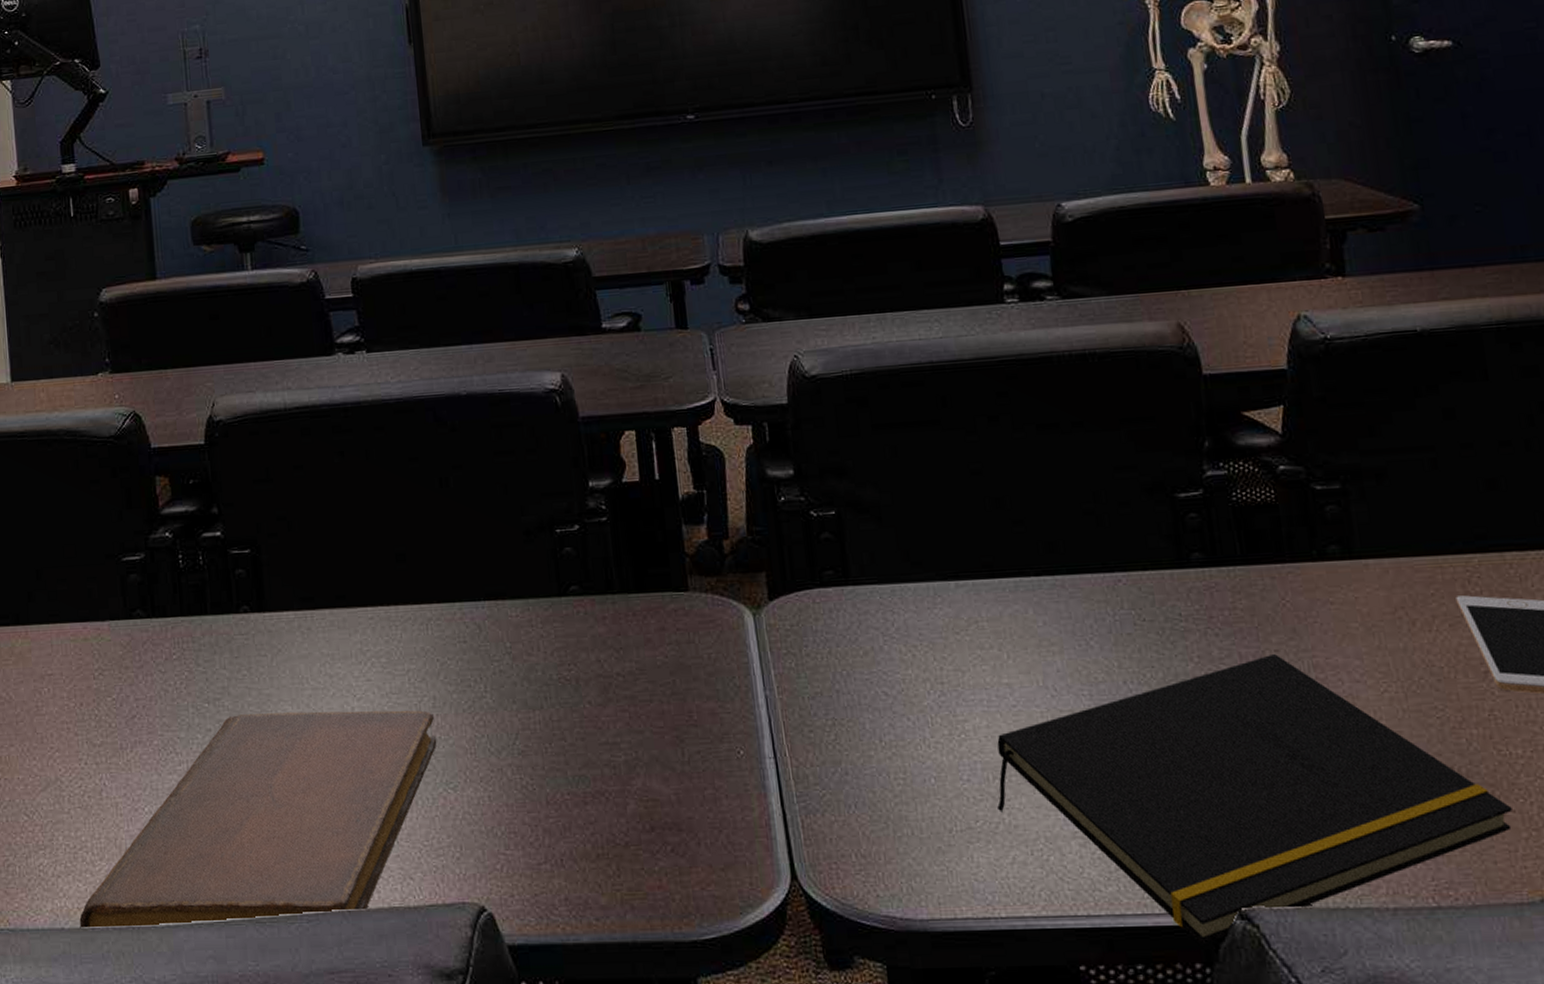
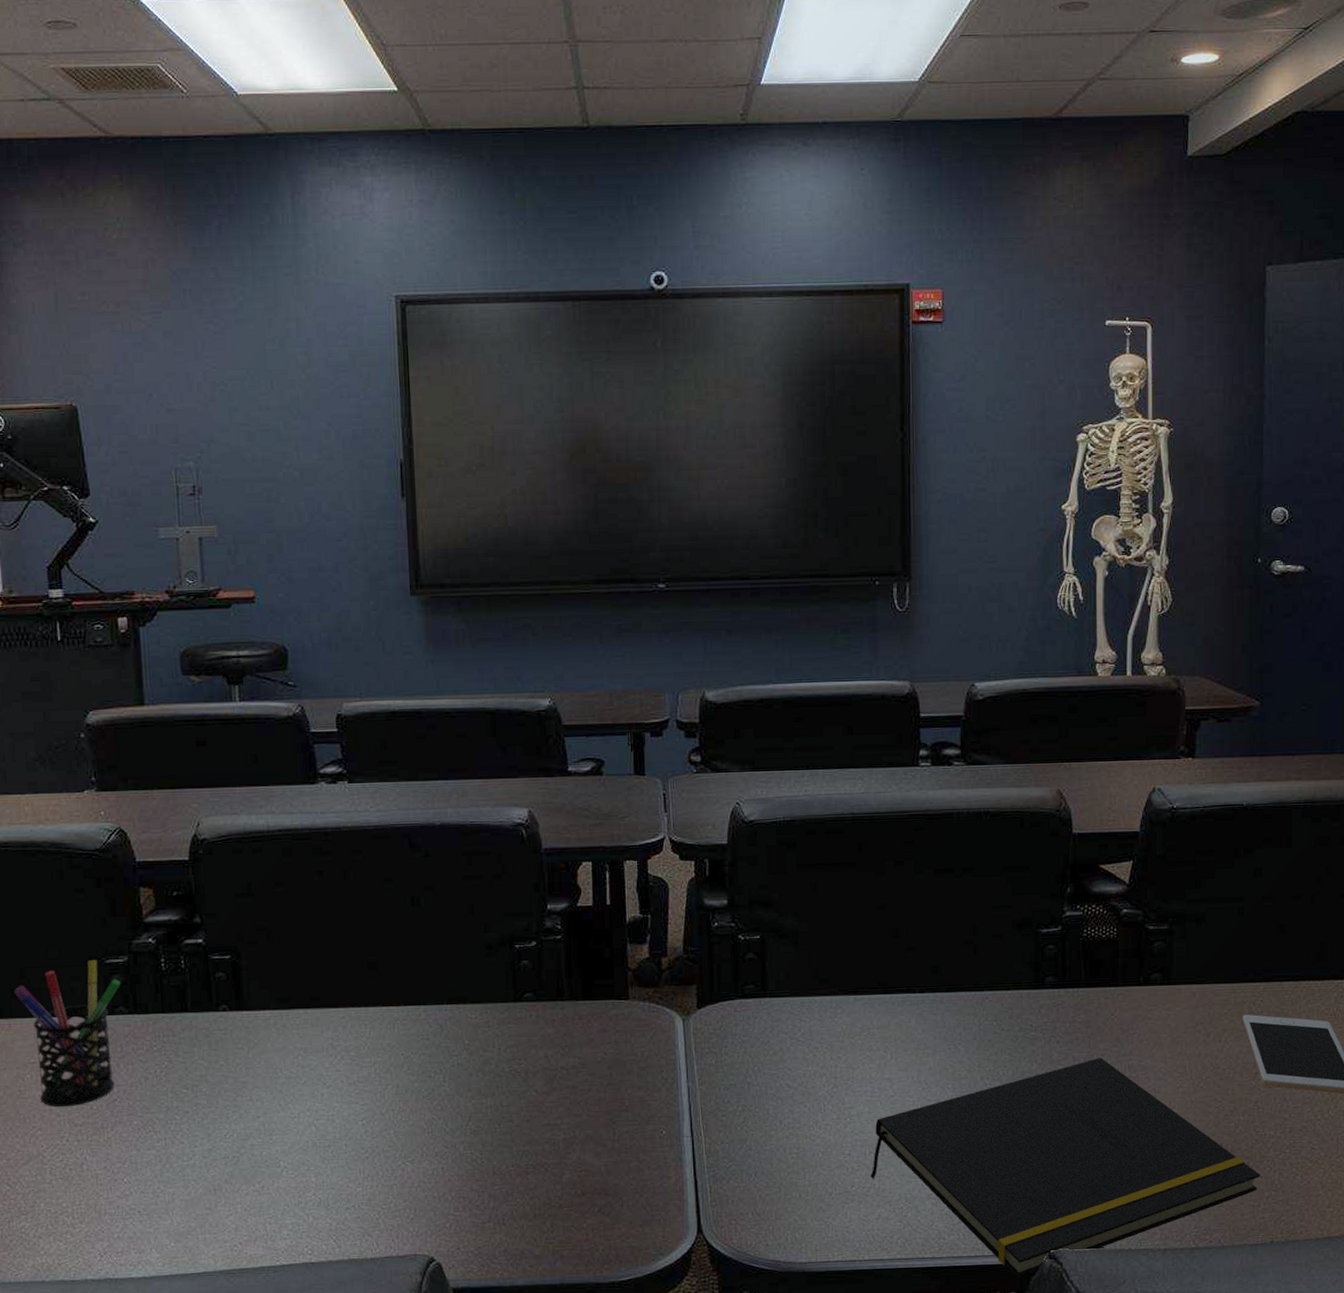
pen holder: none [30,557,139,725] -> present [13,959,121,1108]
notebook: present [79,710,437,928] -> none [59,1096,398,1281]

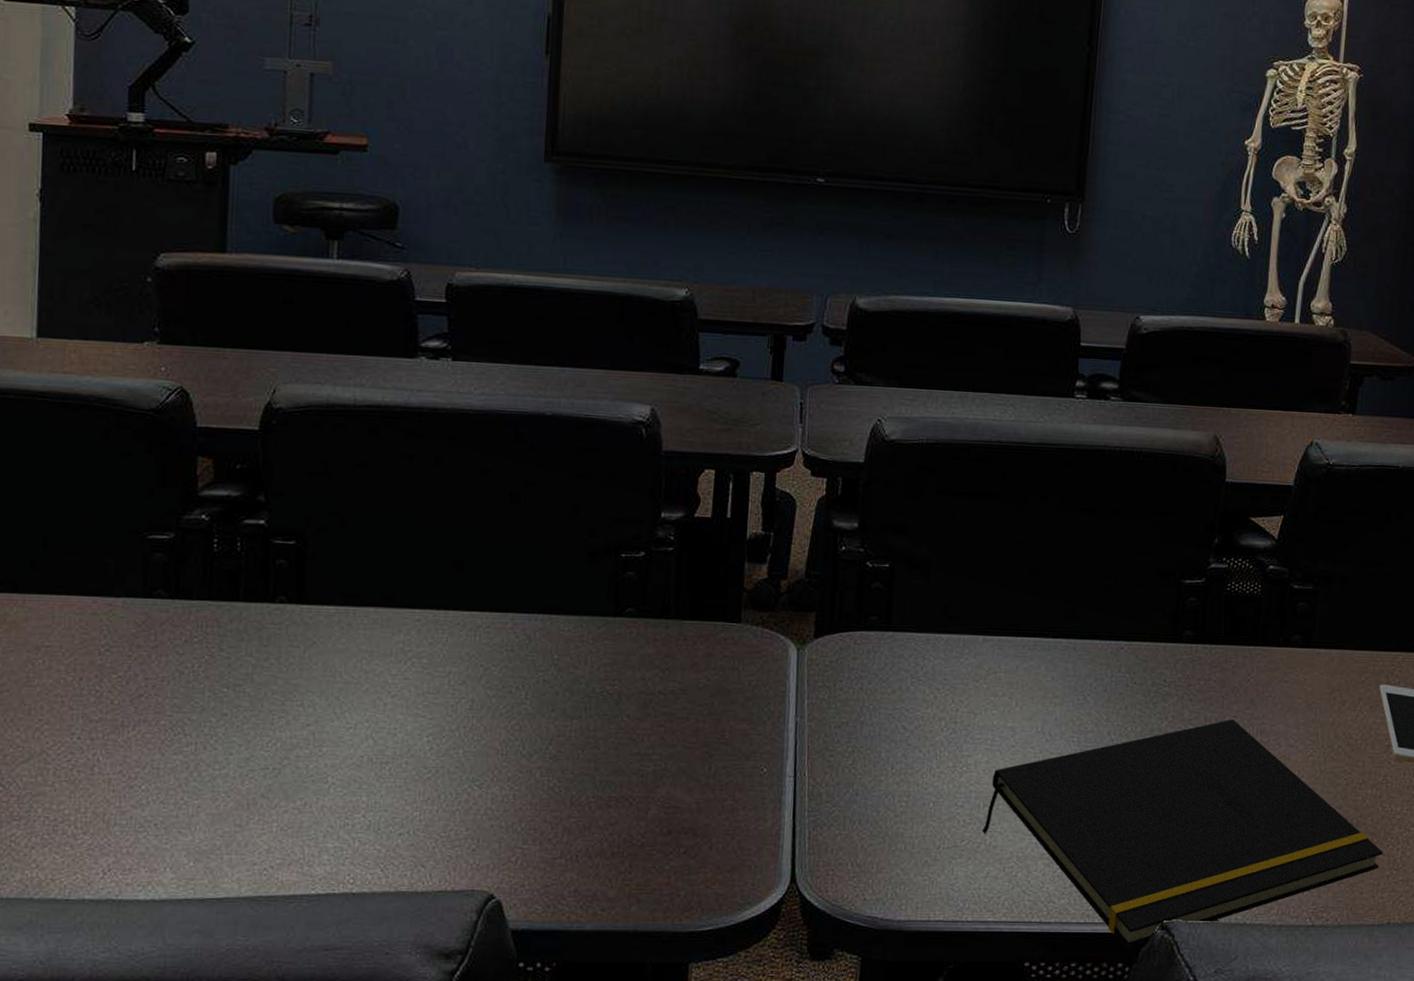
pen holder: present [13,959,121,1108] -> none [33,533,164,700]

